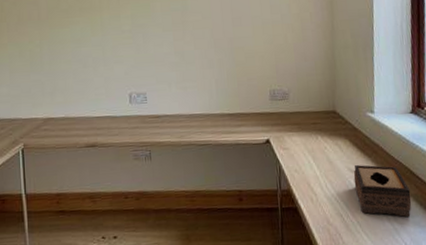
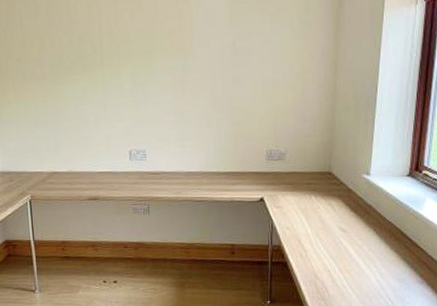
tissue box: present [353,164,412,217] -> none [344,224,400,275]

